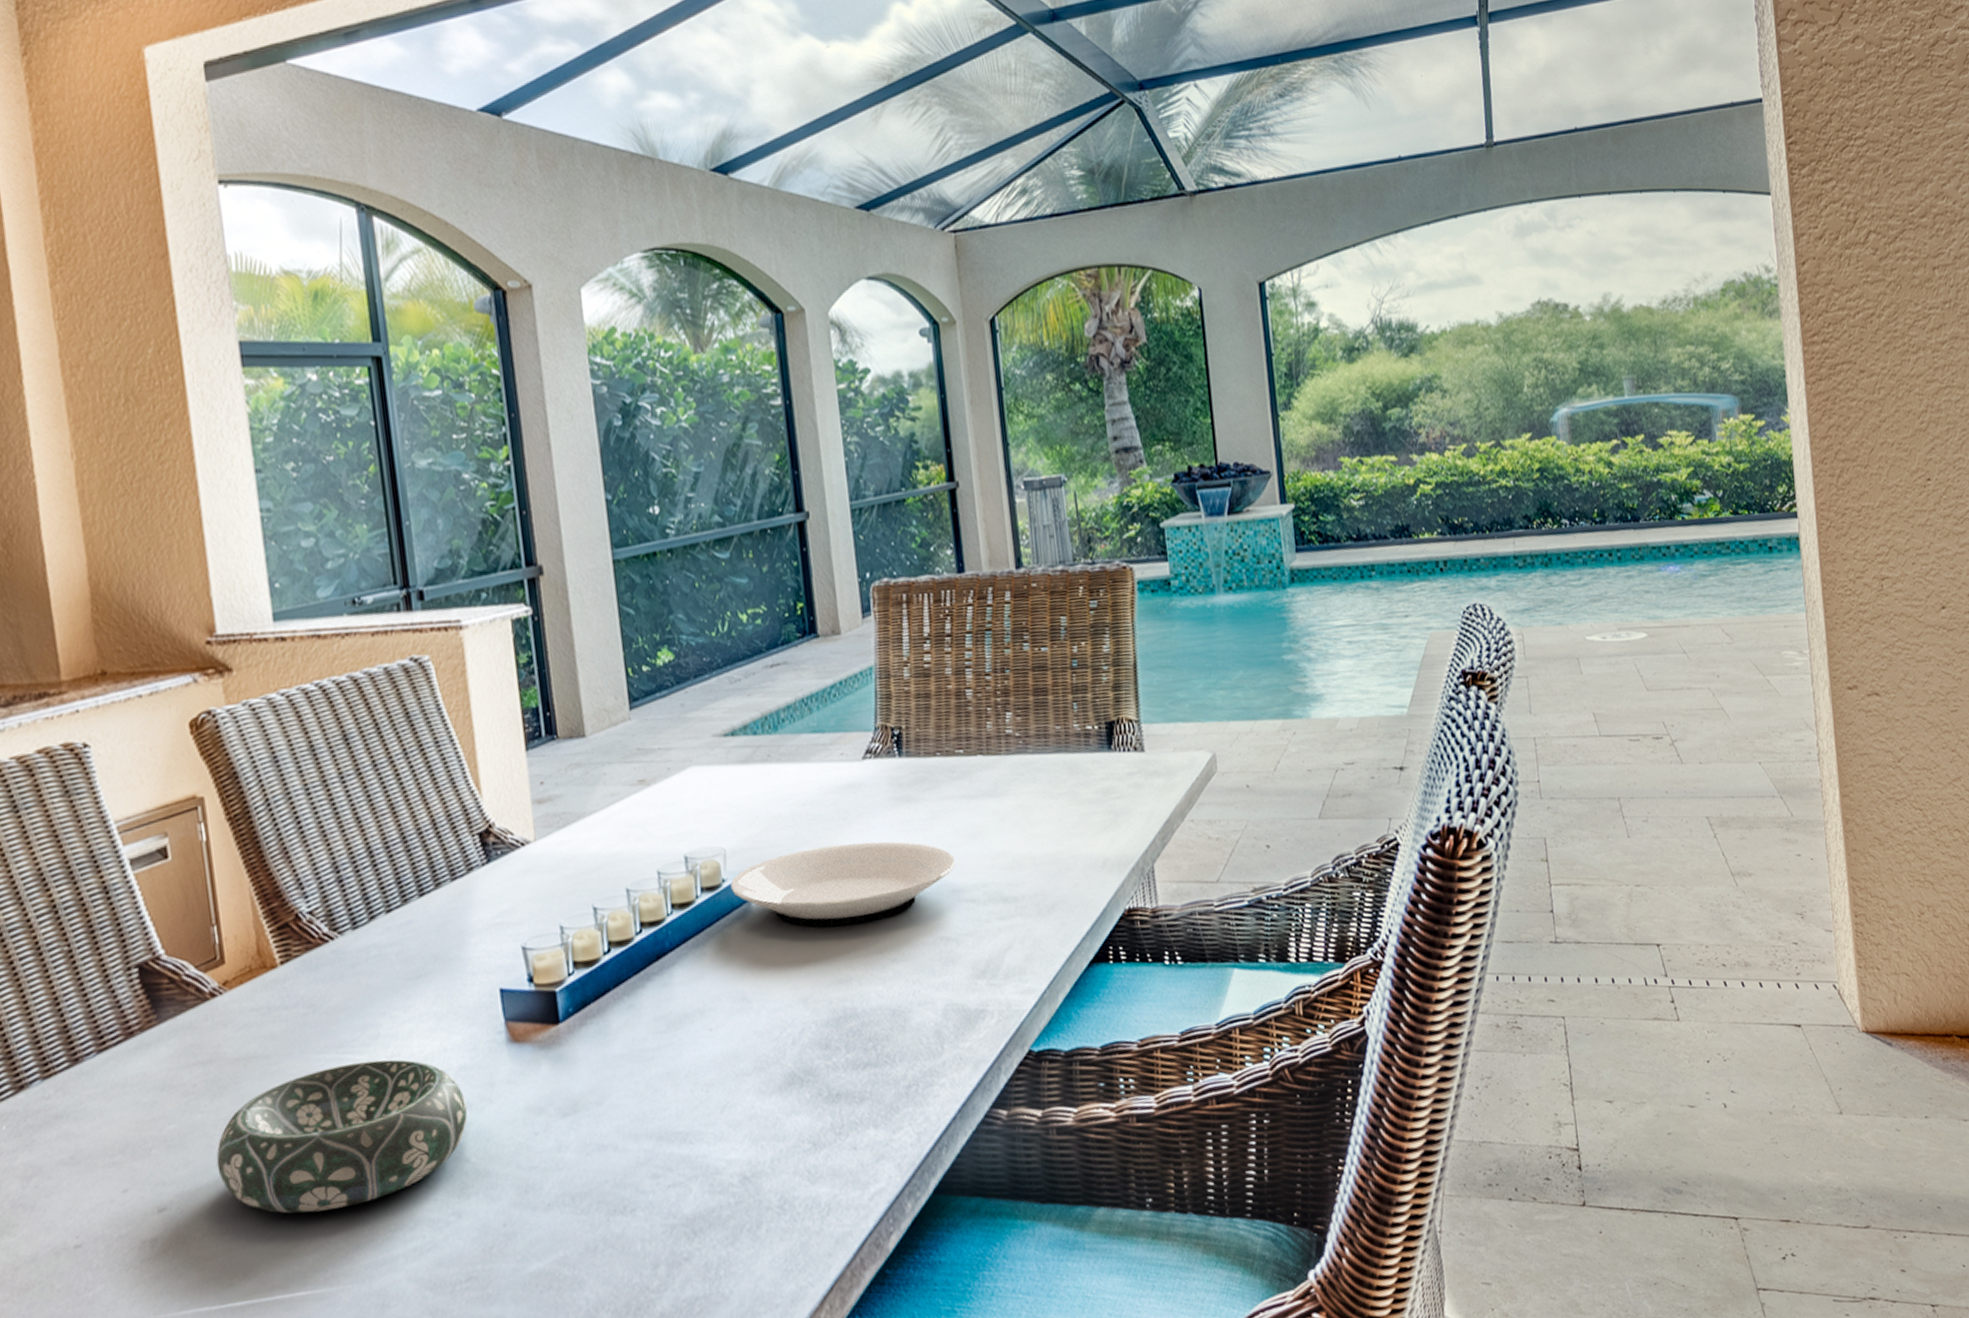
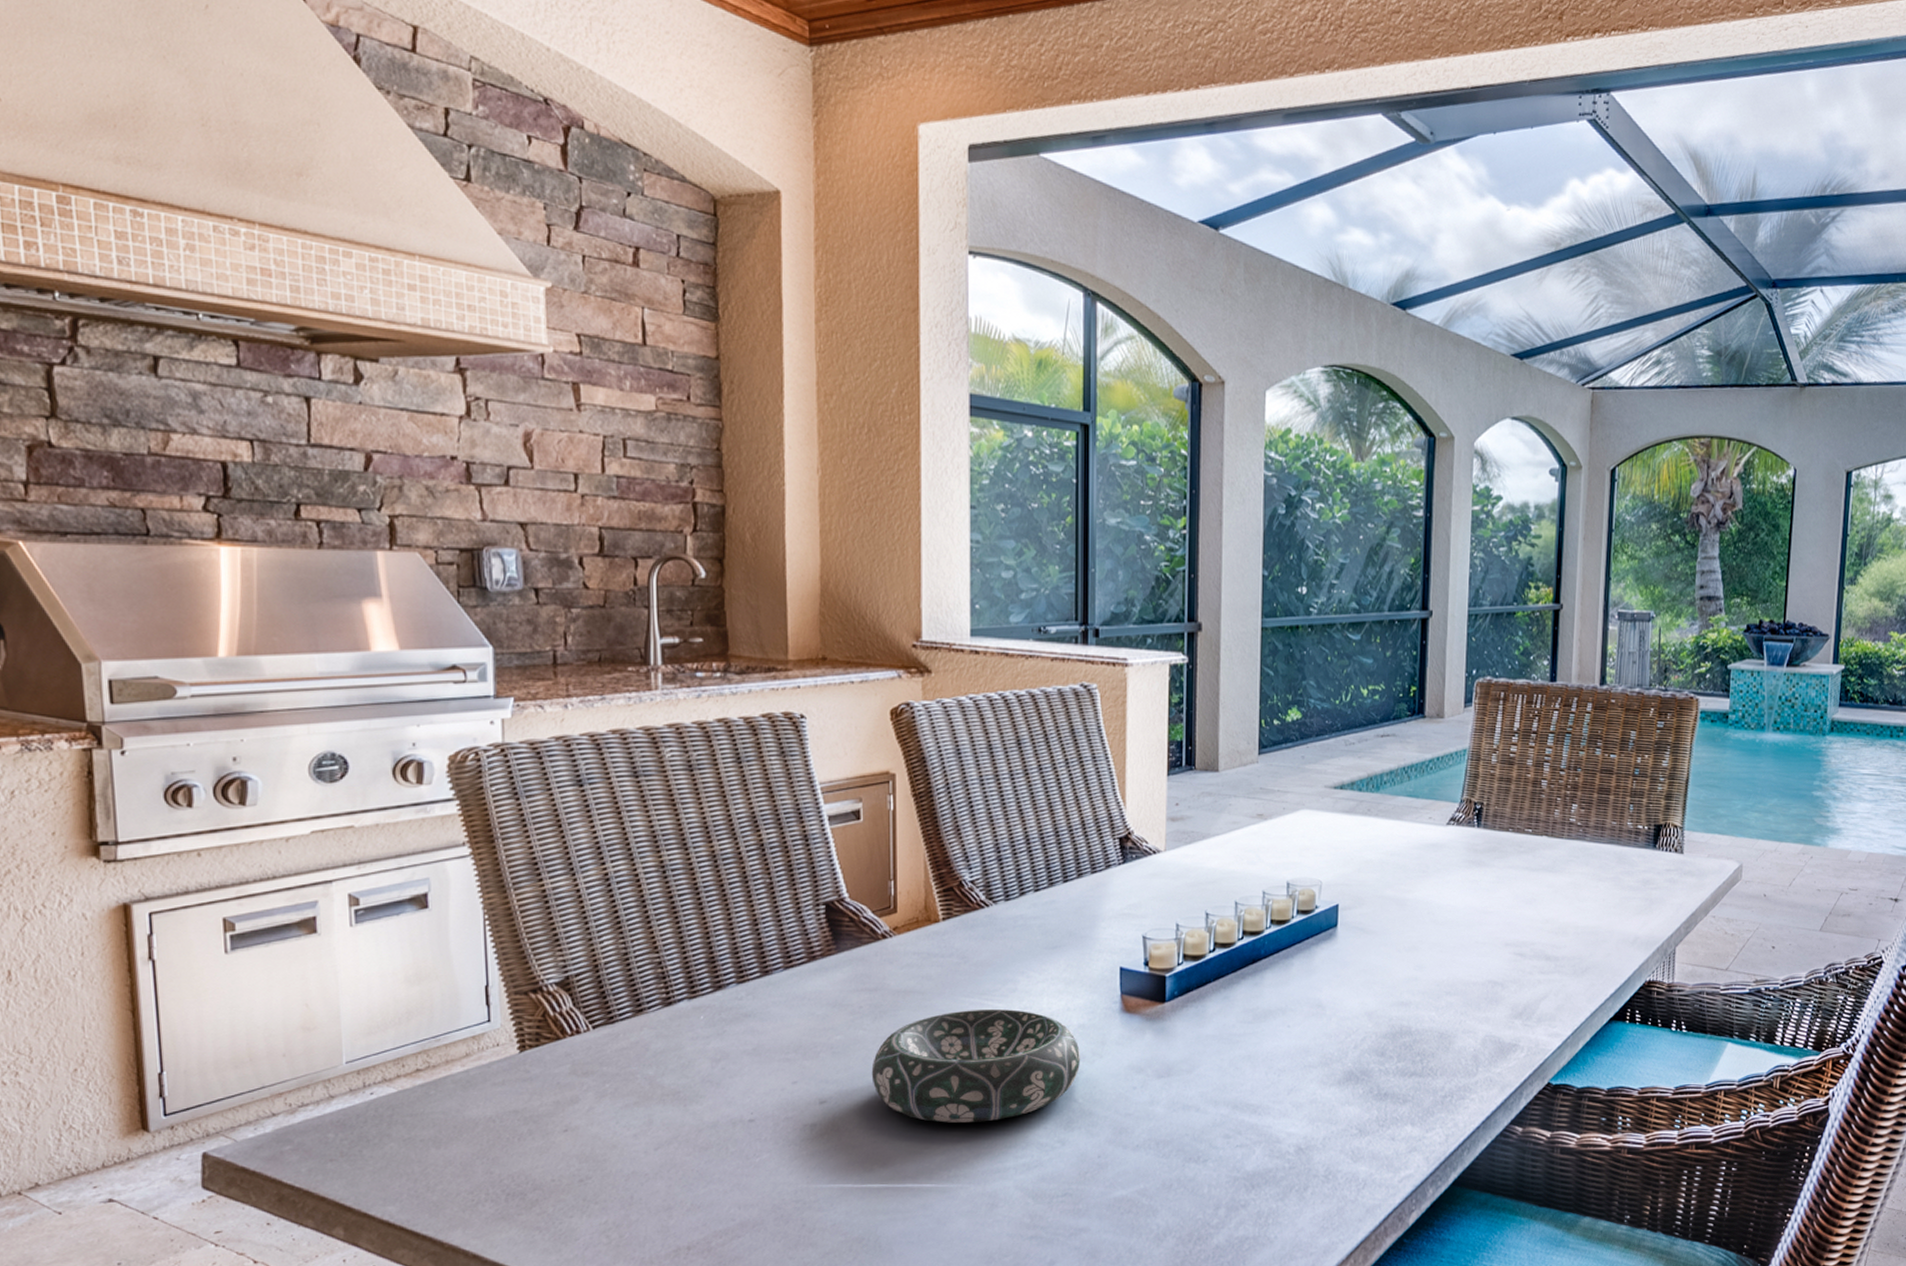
plate: present [730,841,956,927] -> none [1322,892,1512,959]

